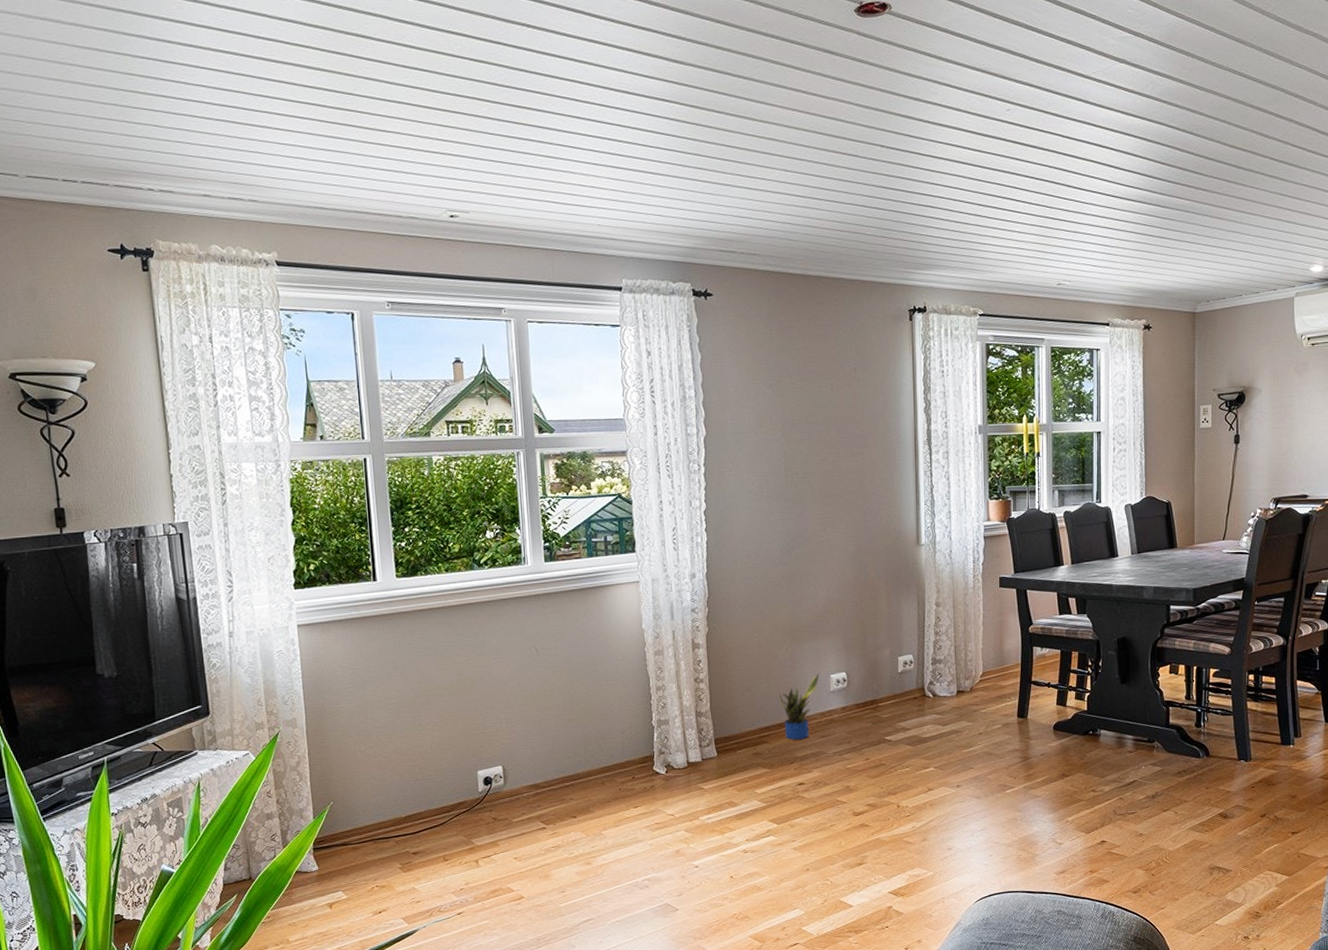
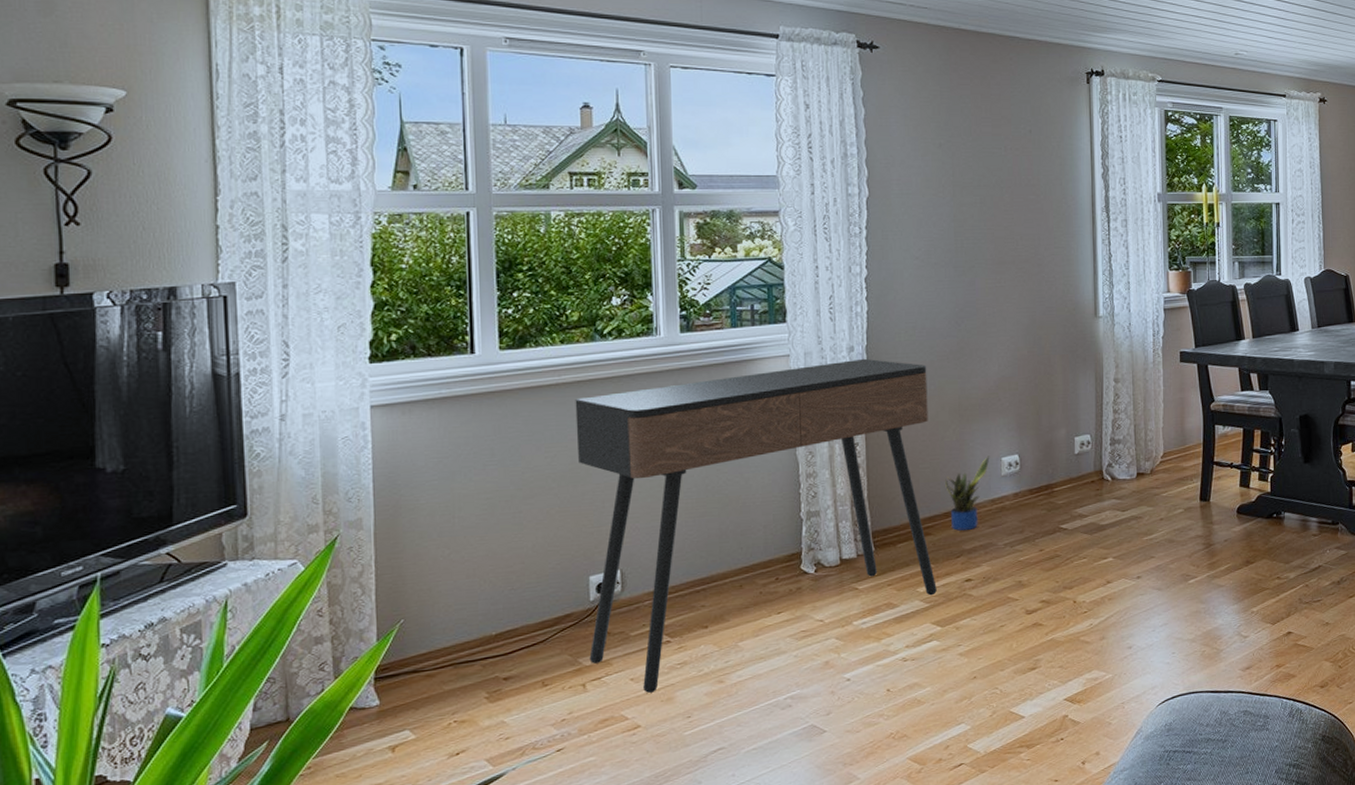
console table: none [459,584,773,870] -> present [575,358,937,693]

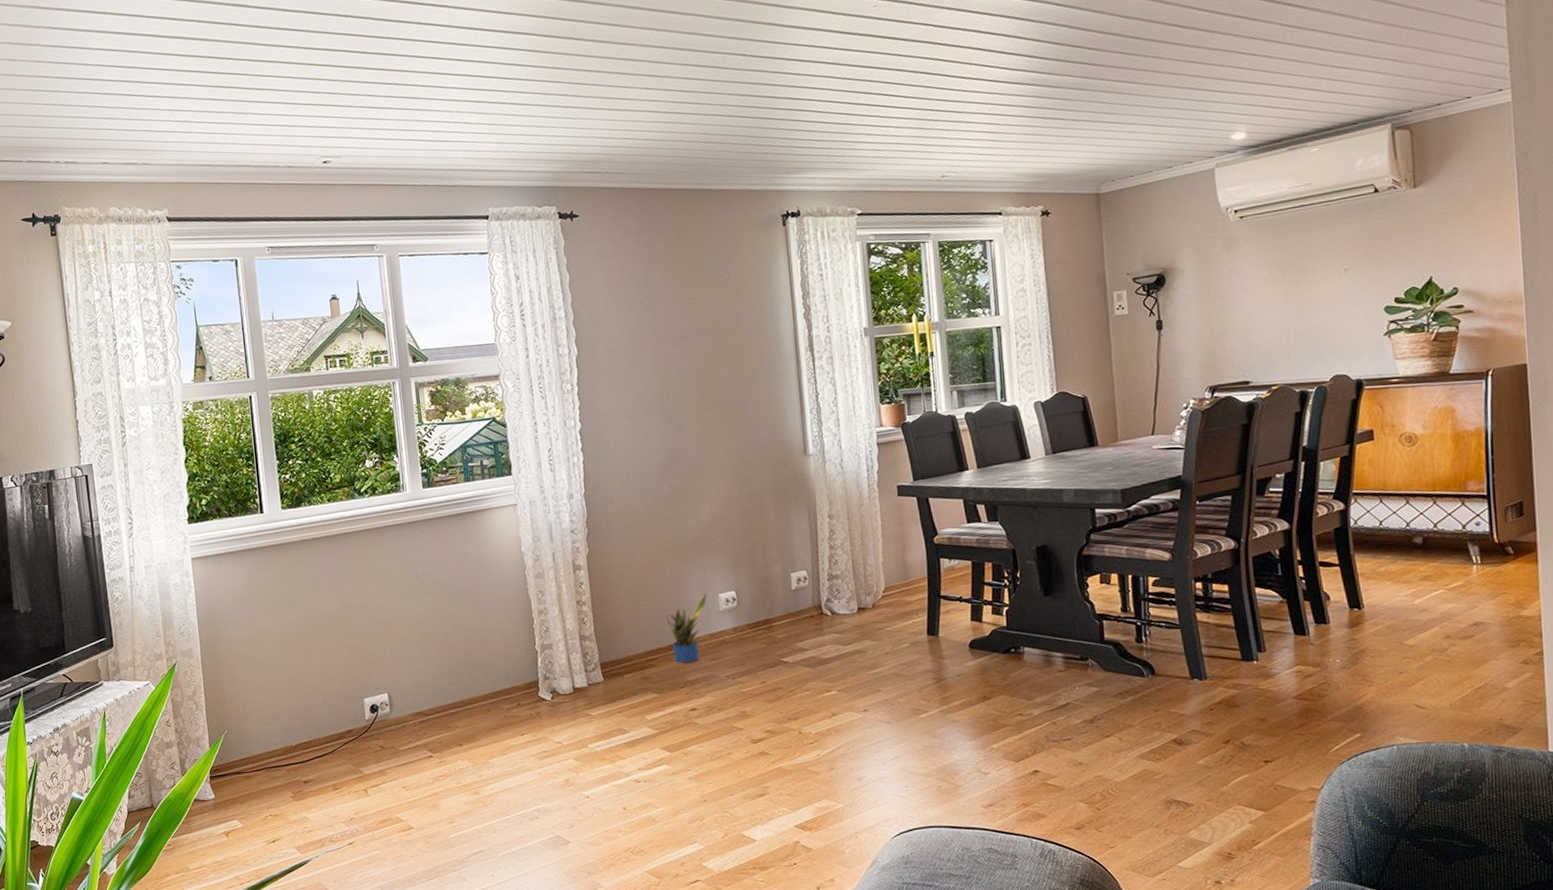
console table: present [575,358,937,693] -> none [342,504,664,800]

